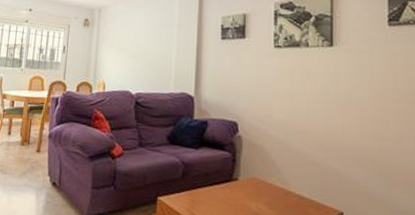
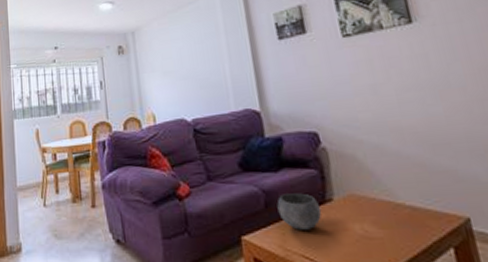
bowl: none [192,168,227,201] -> present [277,193,322,230]

